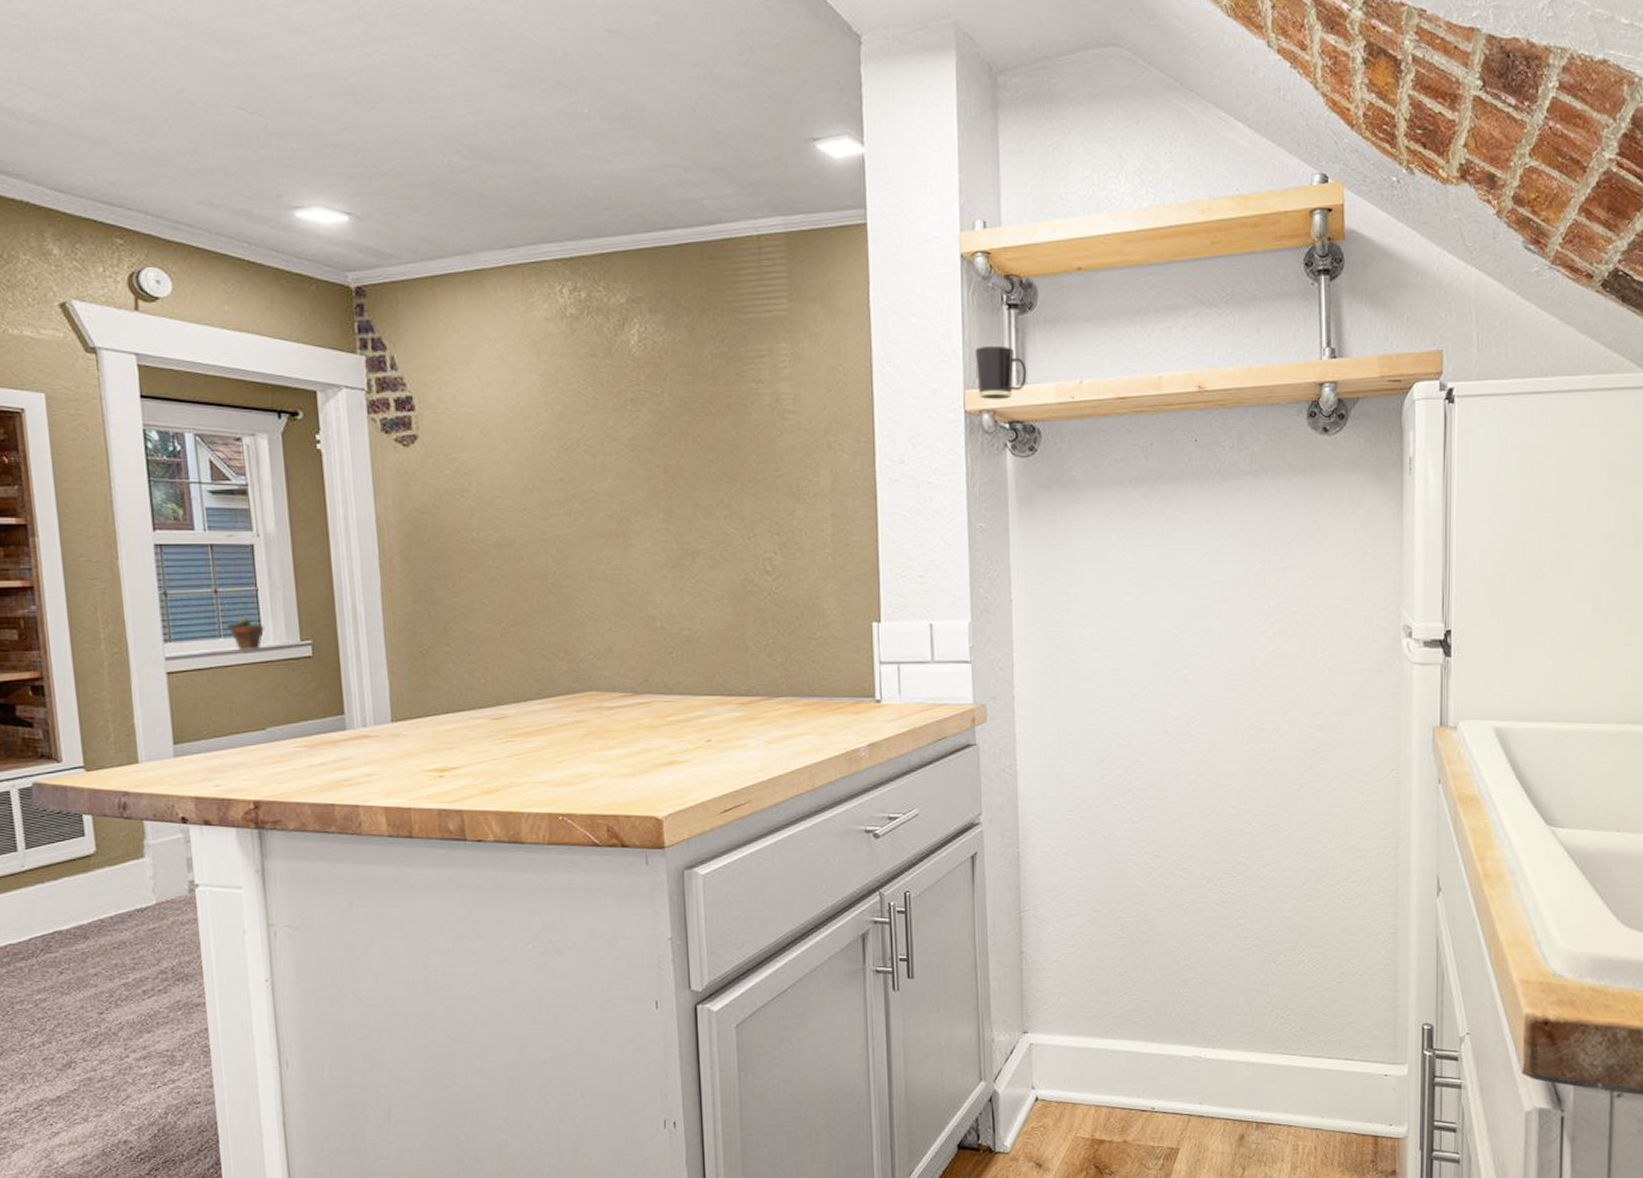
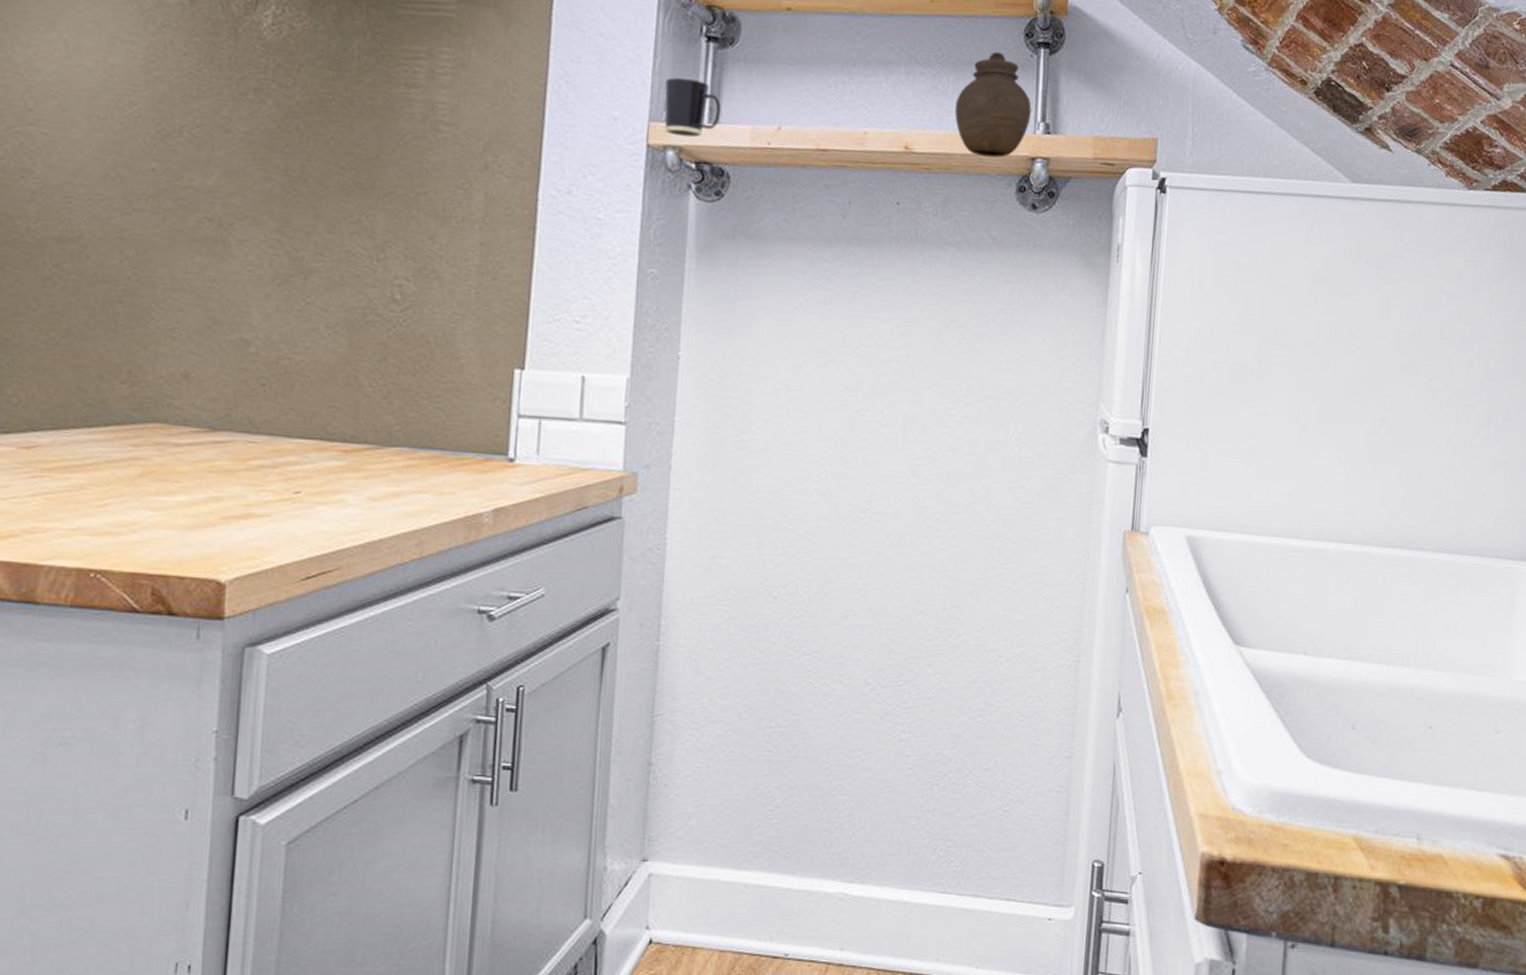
jar: none [1243,284,1316,387] -> present [955,51,1032,158]

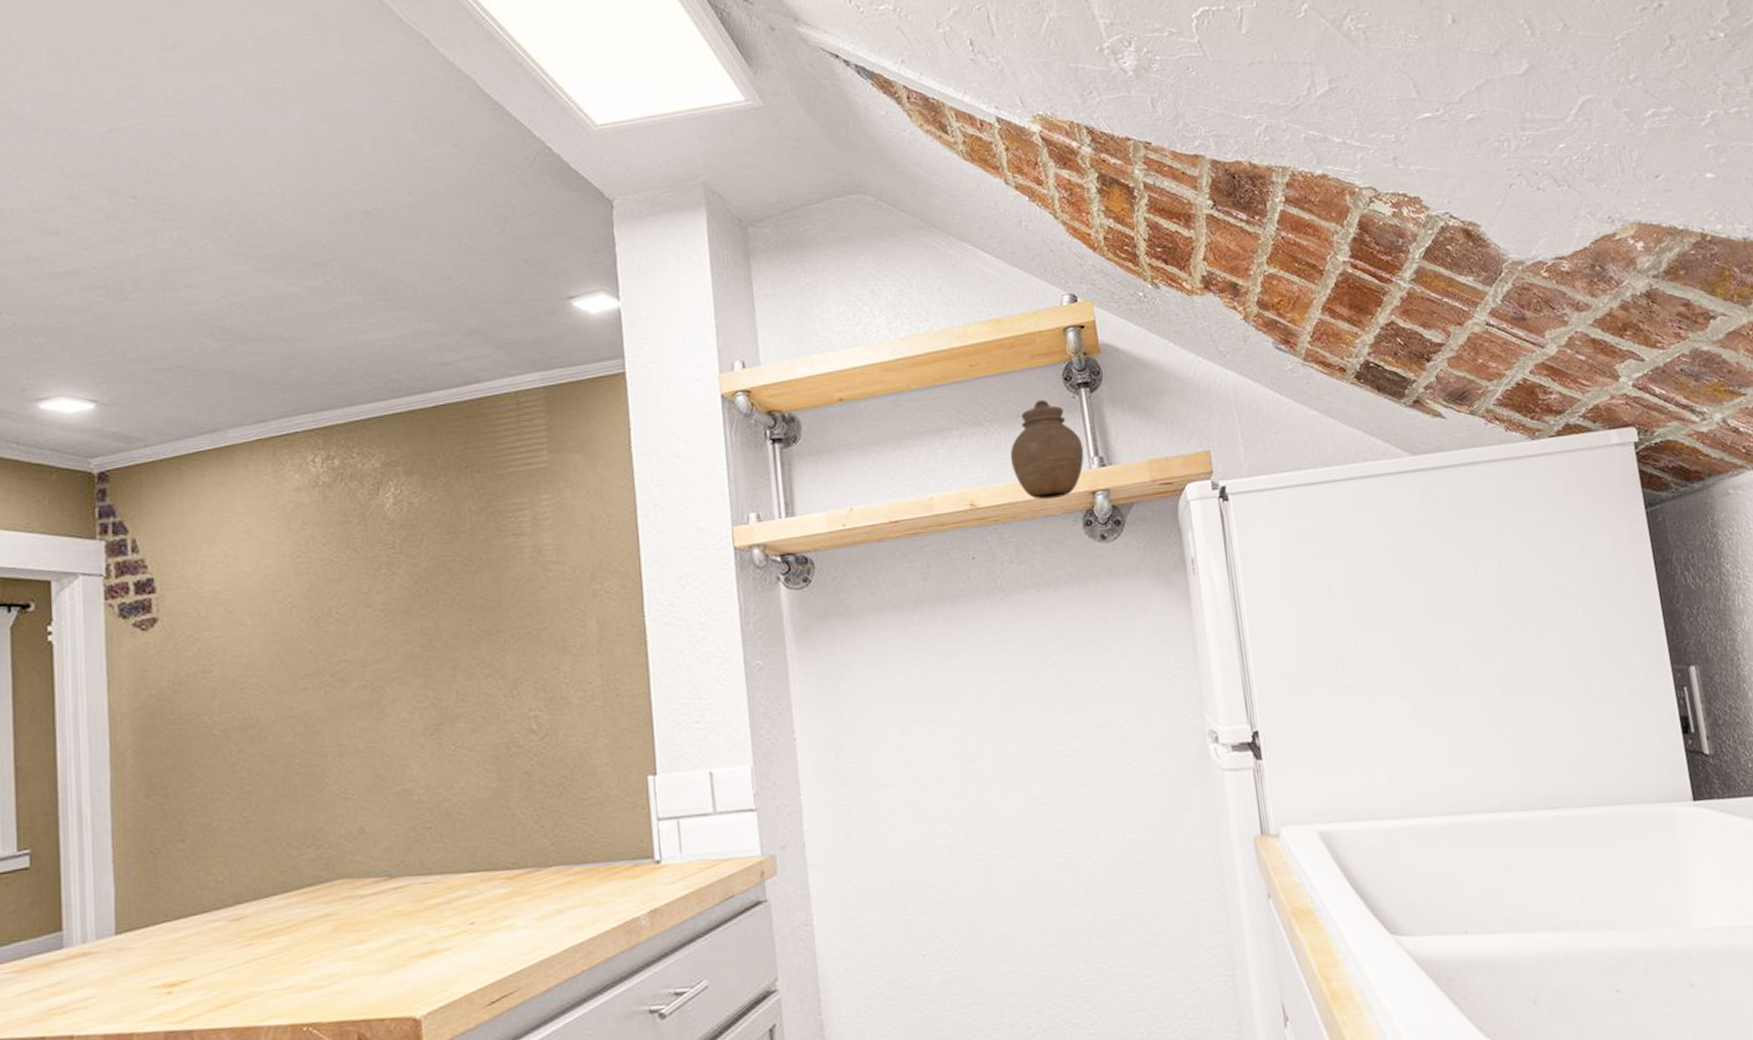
mug: present [664,78,722,138] -> none [741,480,796,535]

